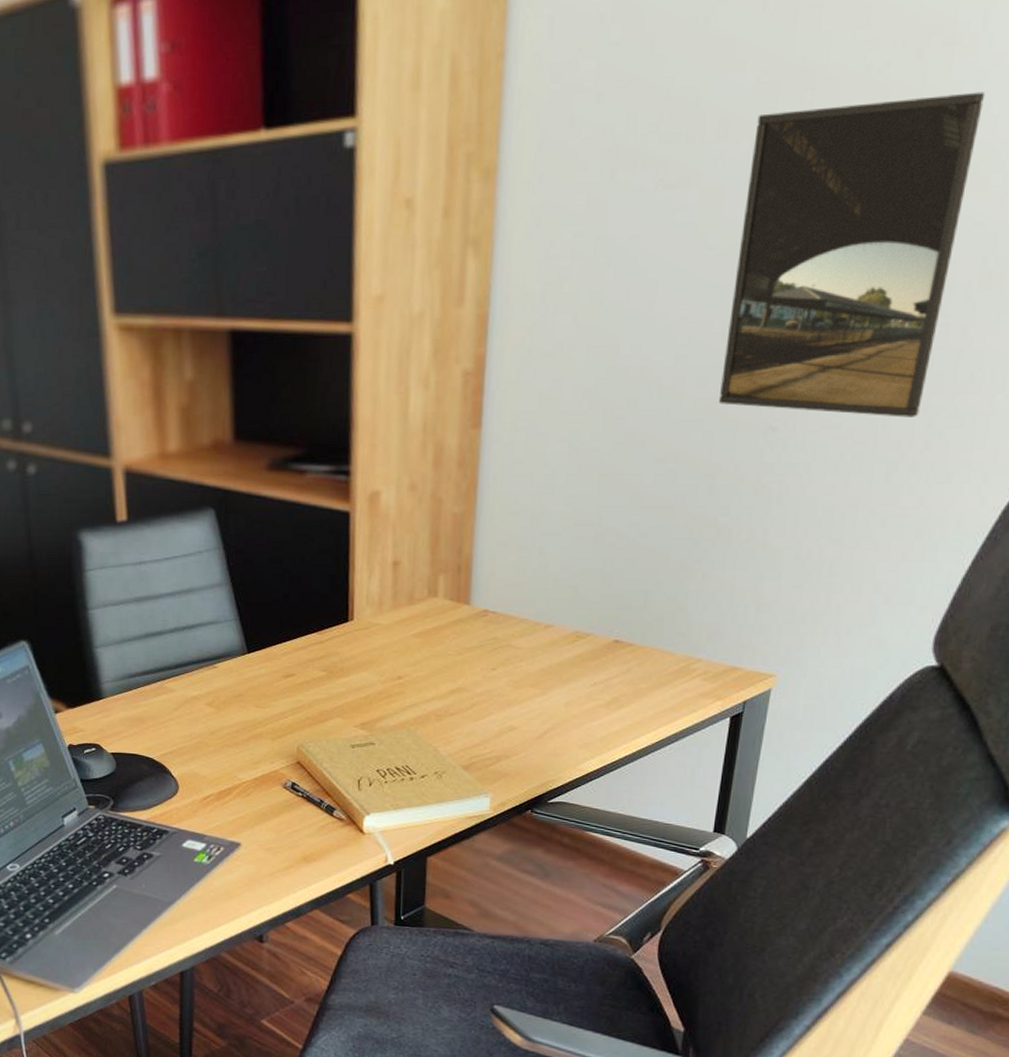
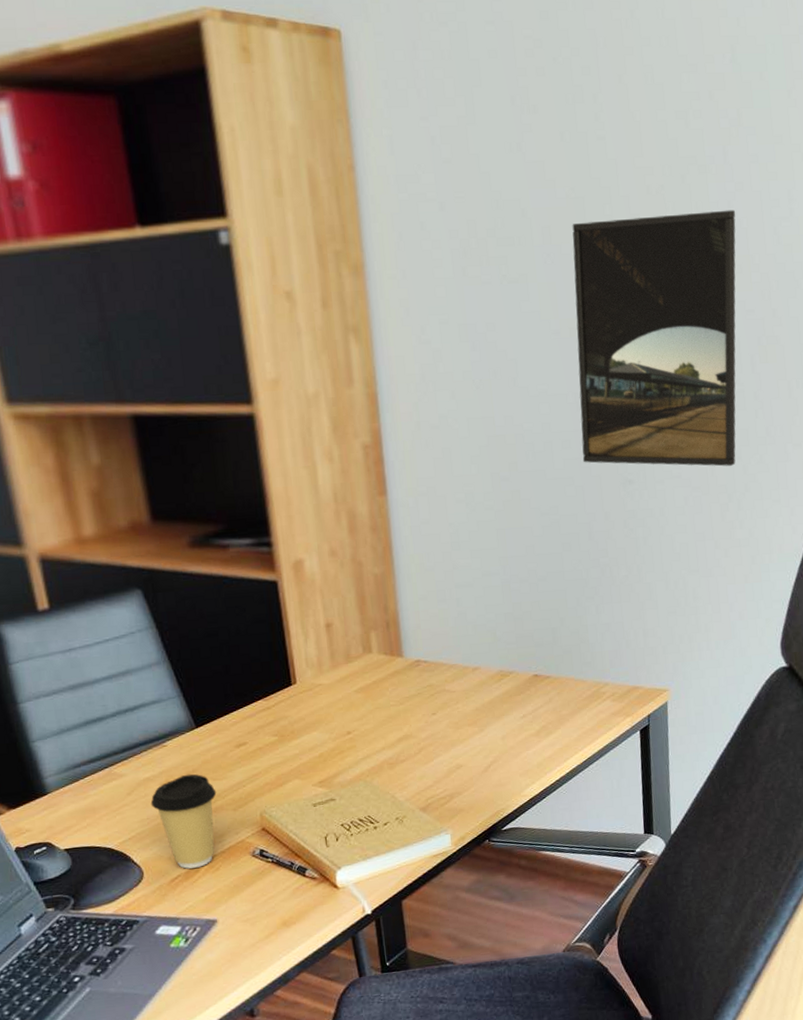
coffee cup: none [194,697,258,790] -> present [150,773,217,869]

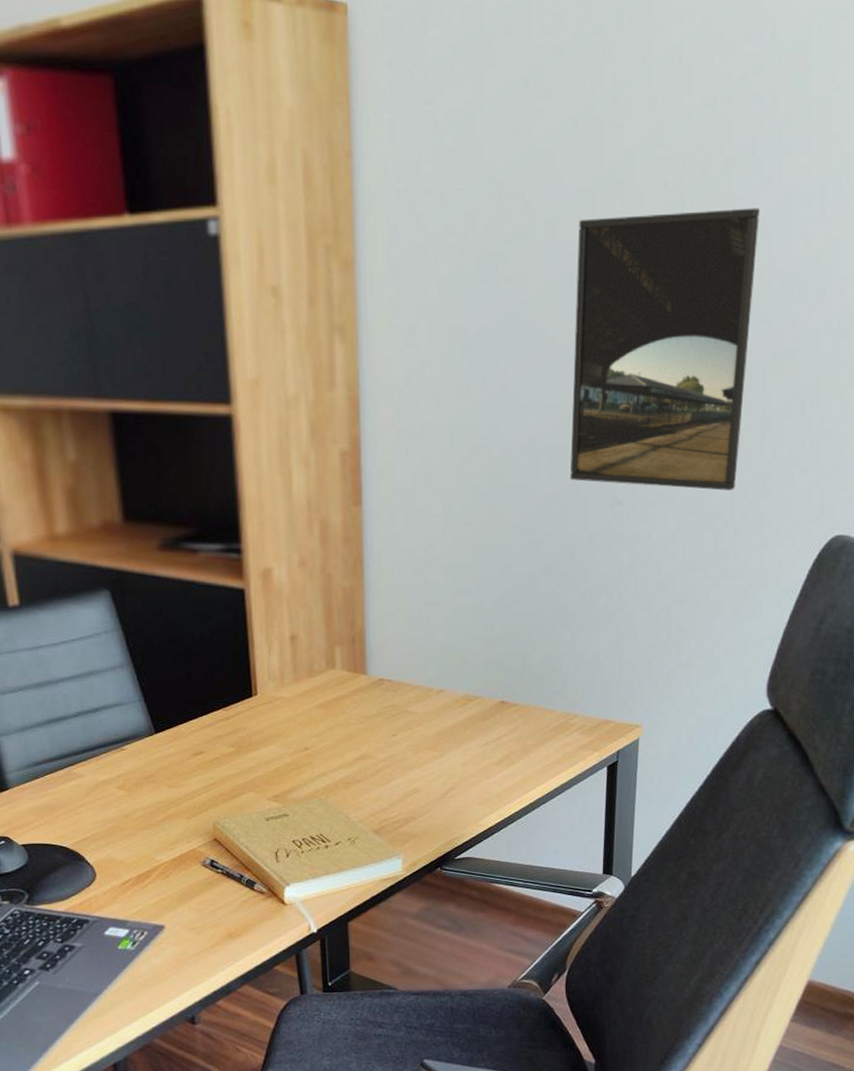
coffee cup: present [150,773,217,869] -> none [106,779,172,873]

